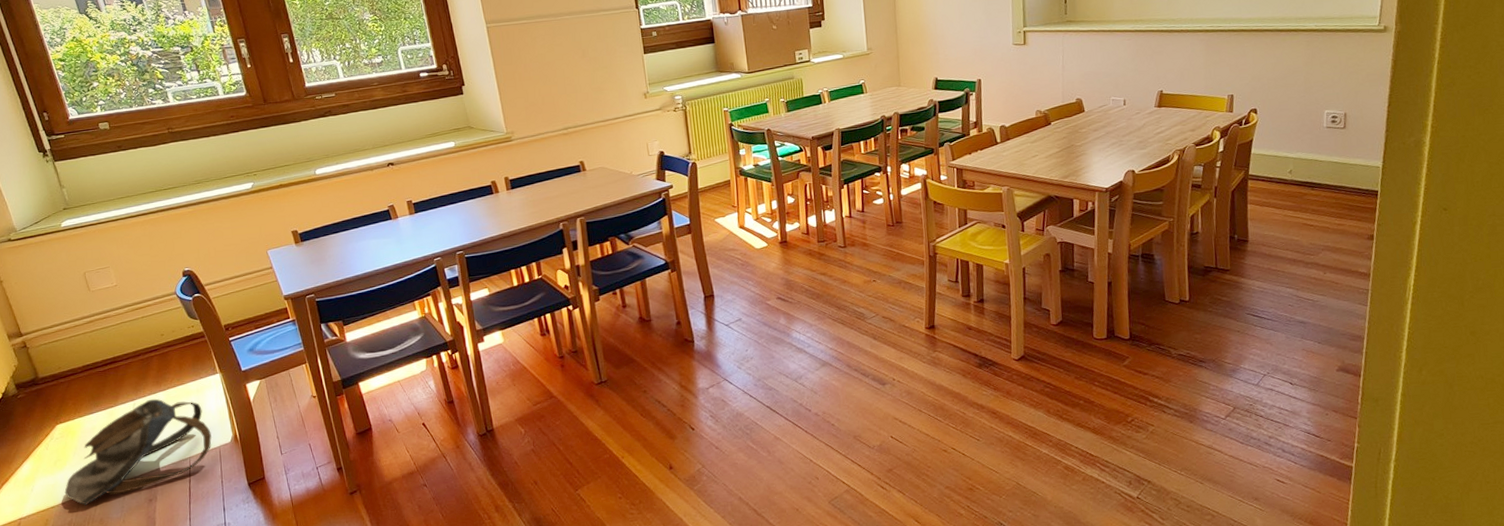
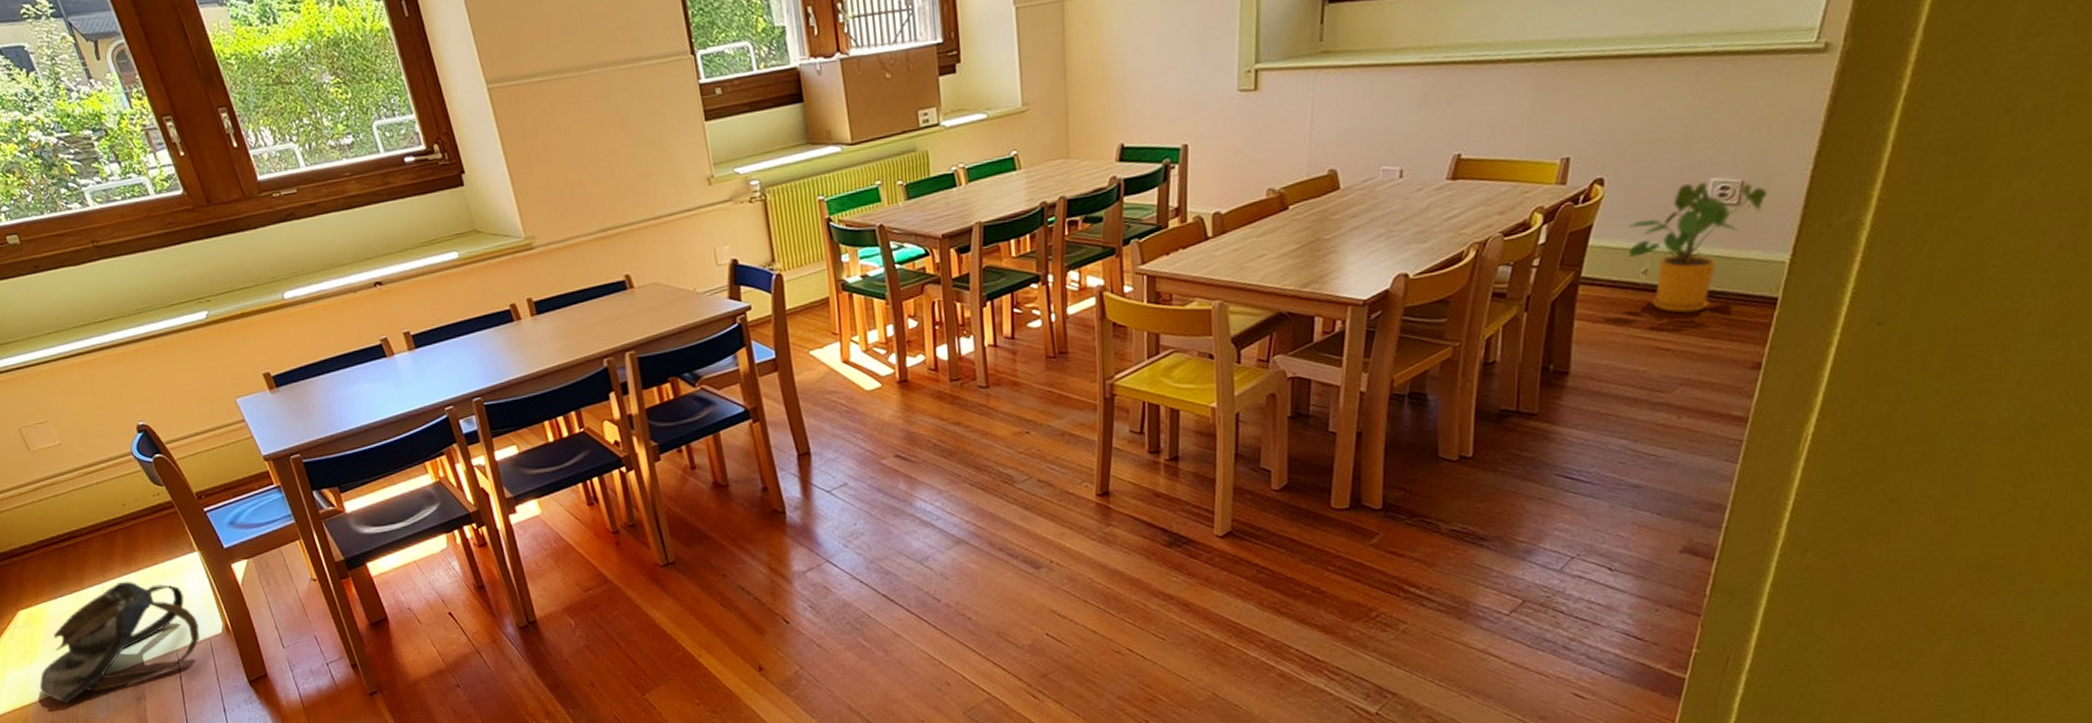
house plant: none [1275,113,1362,200] -> present [1627,182,1767,313]

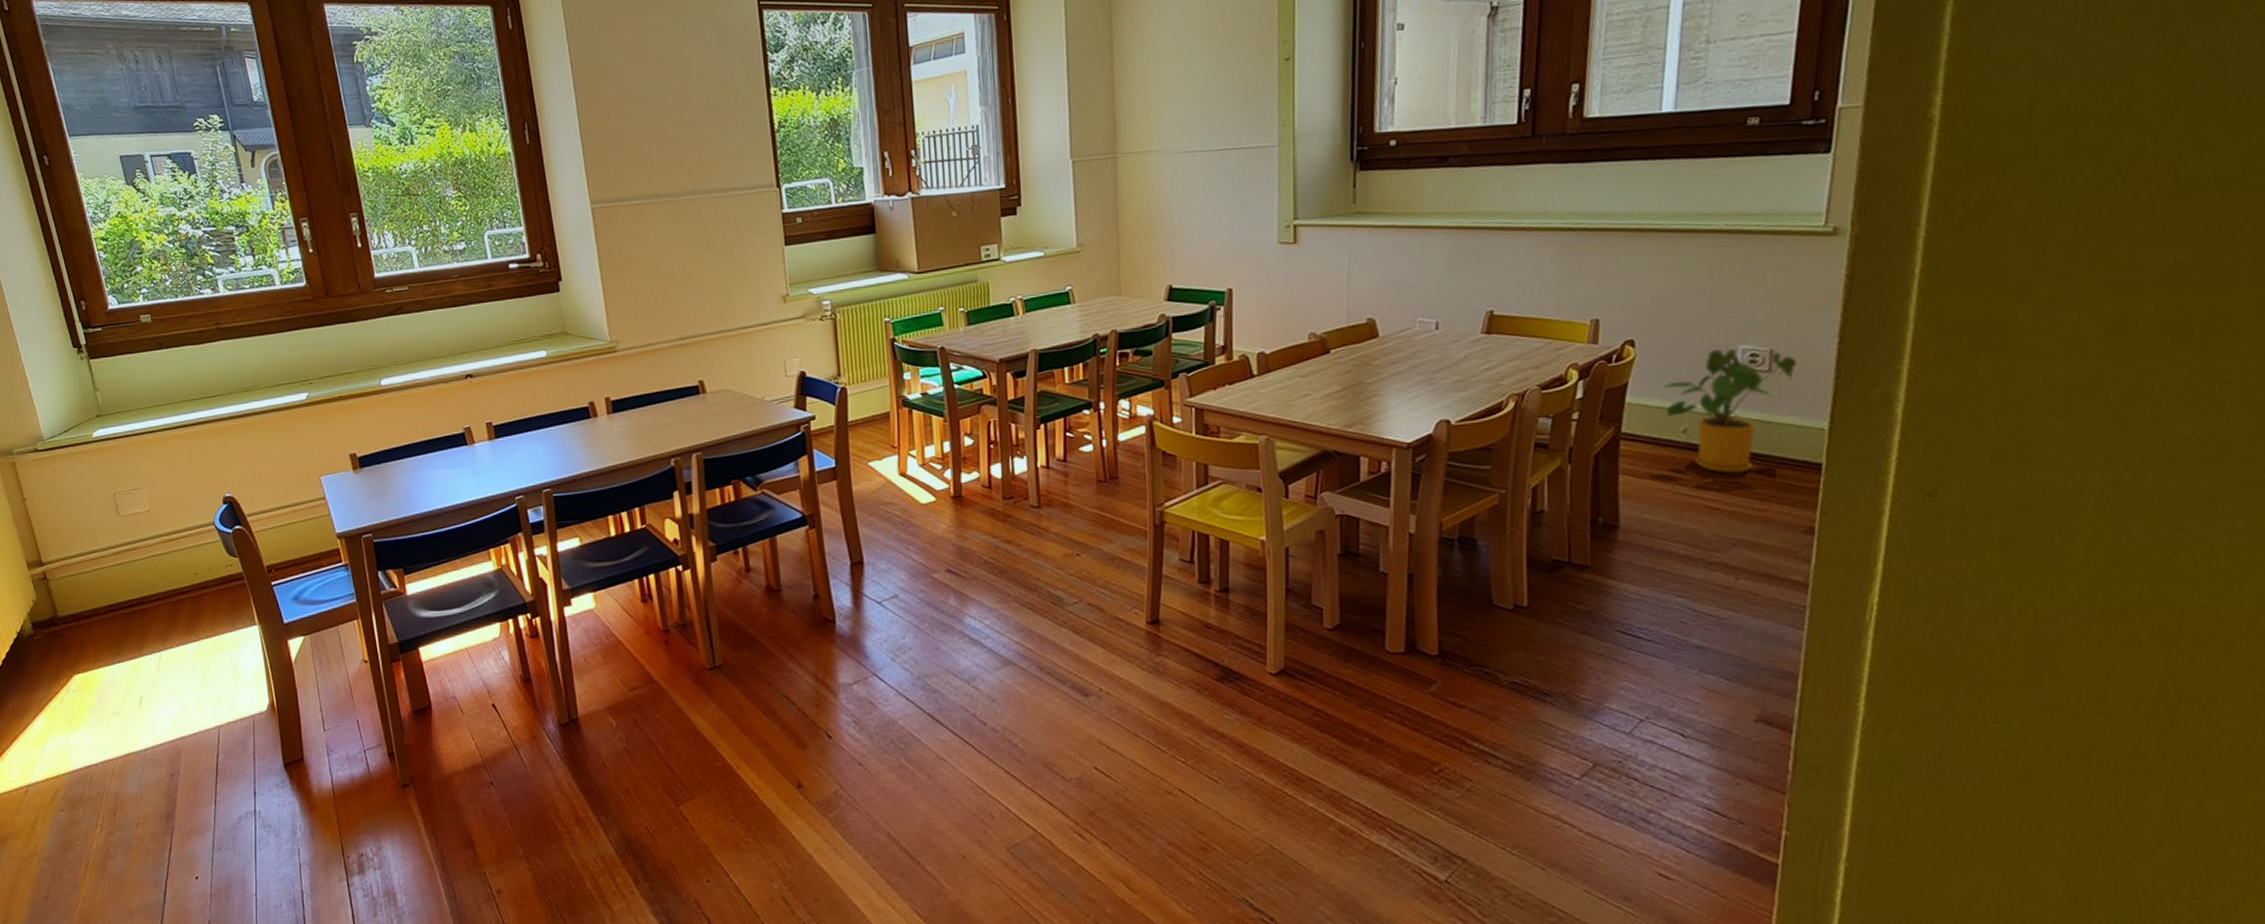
backpack: present [39,581,201,703] -> none [78,651,245,775]

